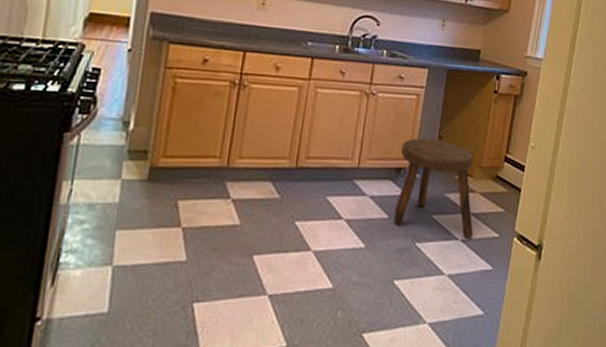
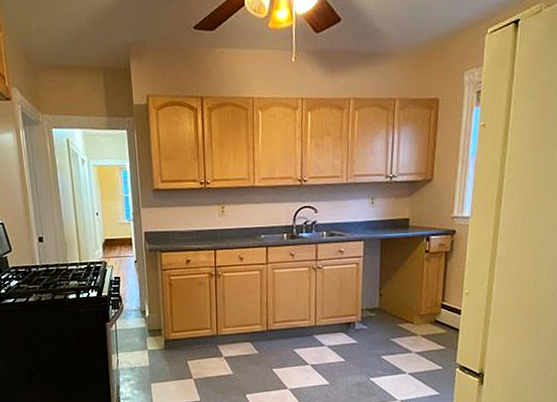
stool: present [394,138,473,238] -> none [349,297,418,372]

